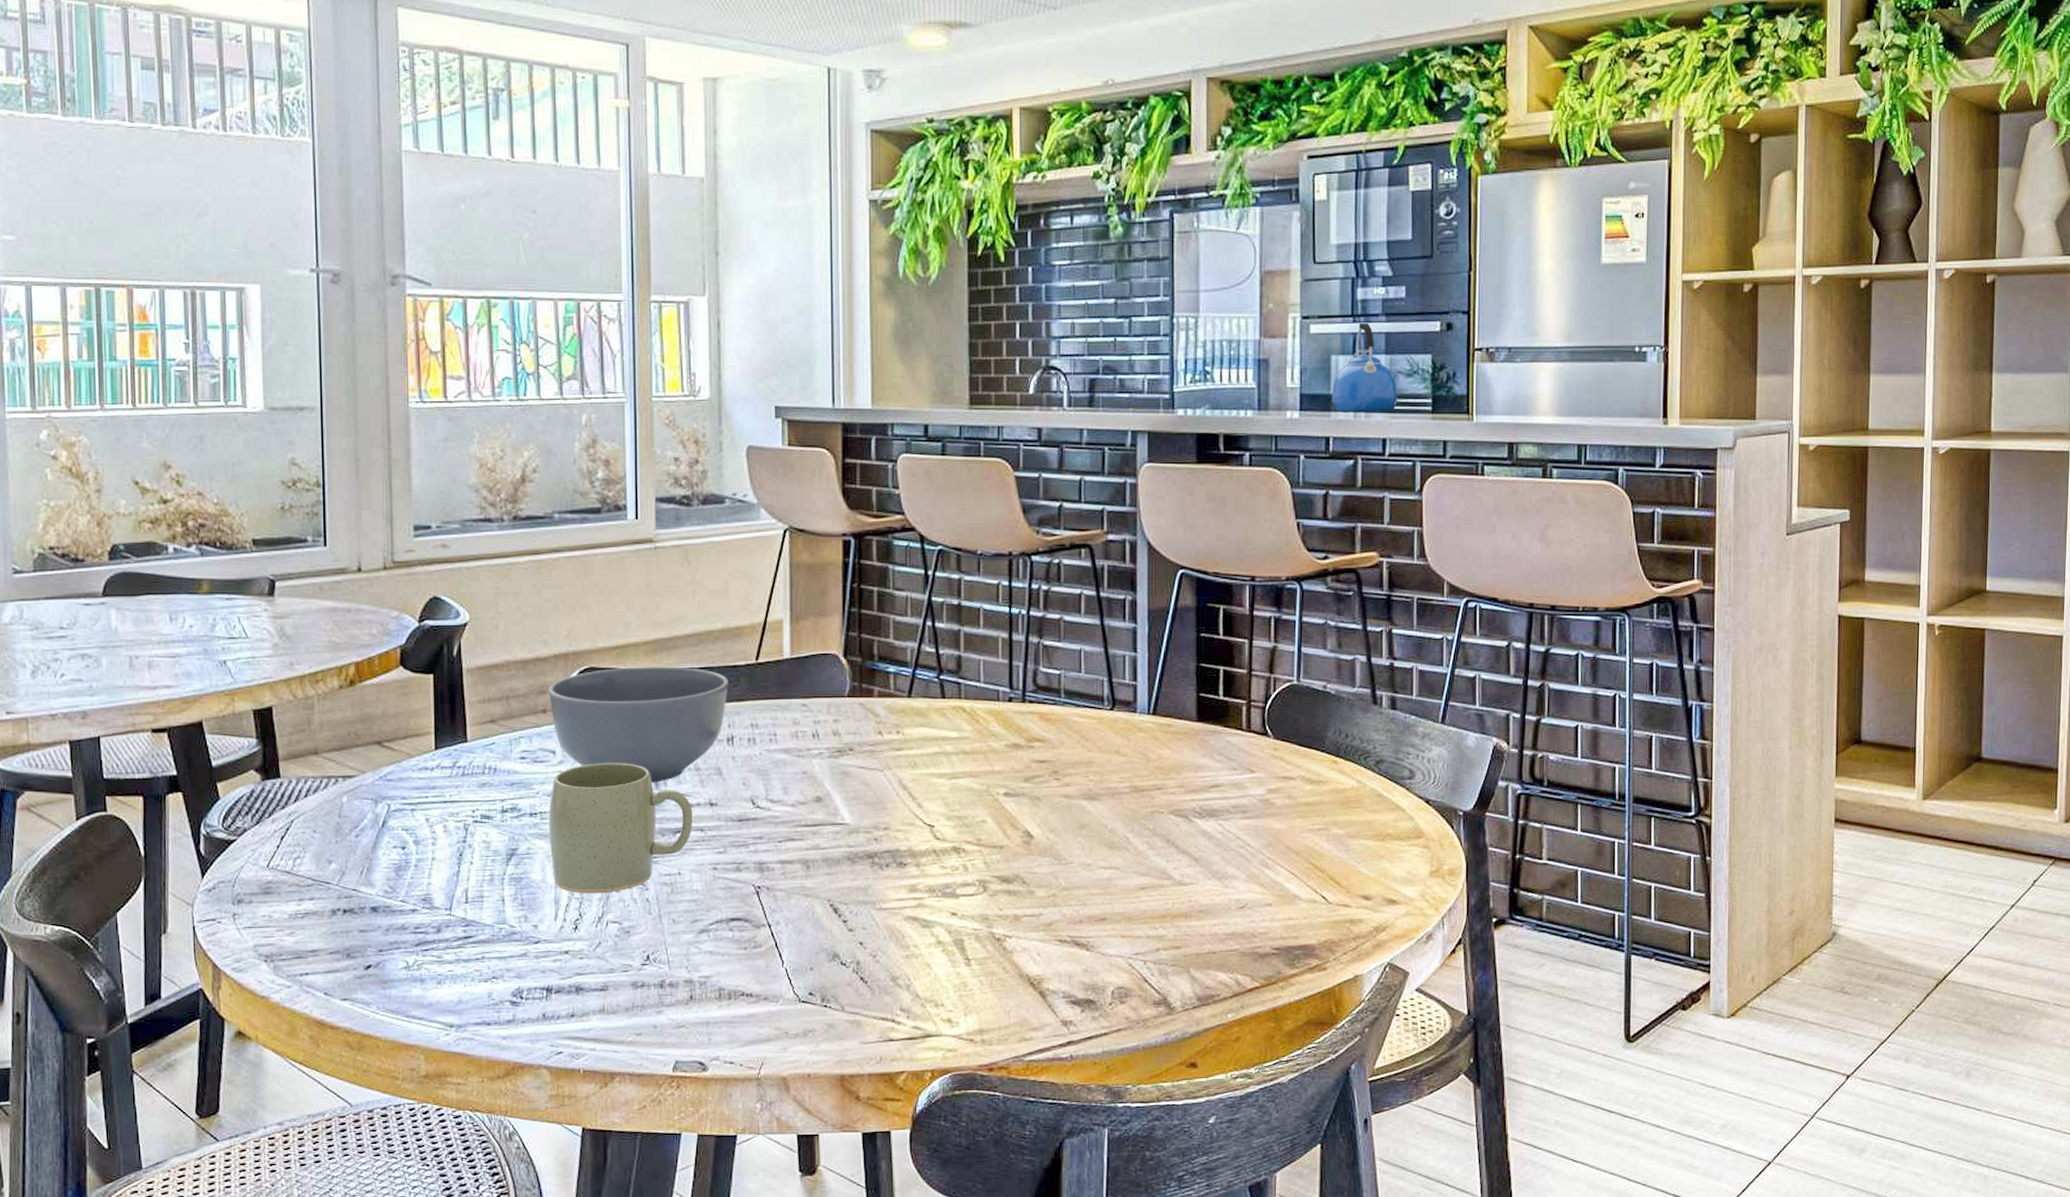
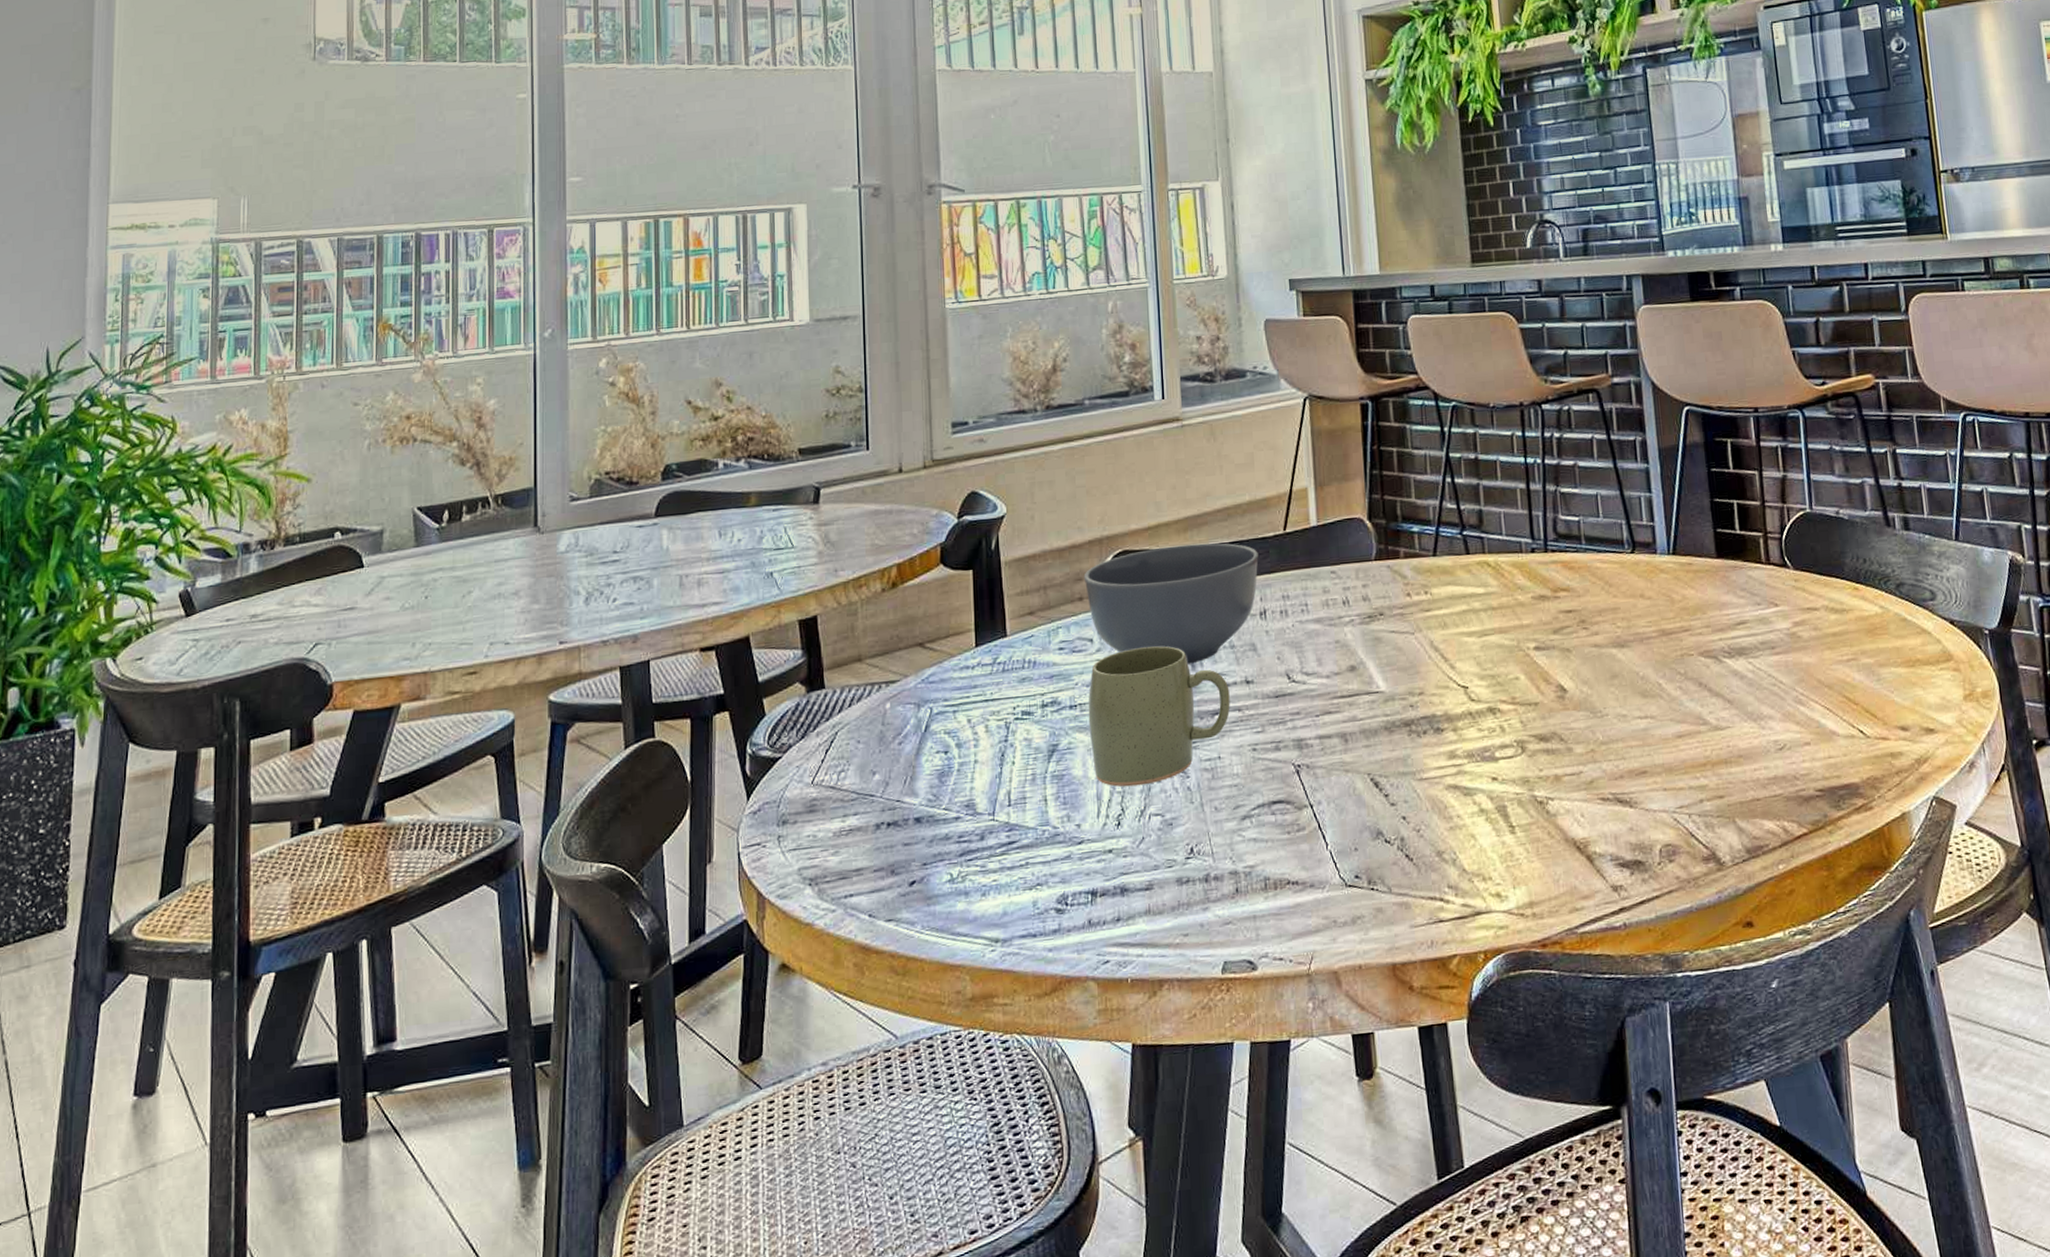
kettle: present [1331,323,1398,412] -> none [1810,156,1874,241]

